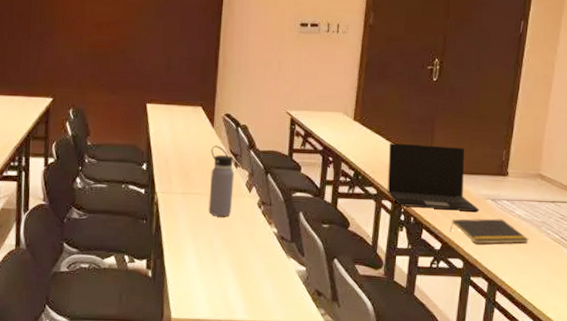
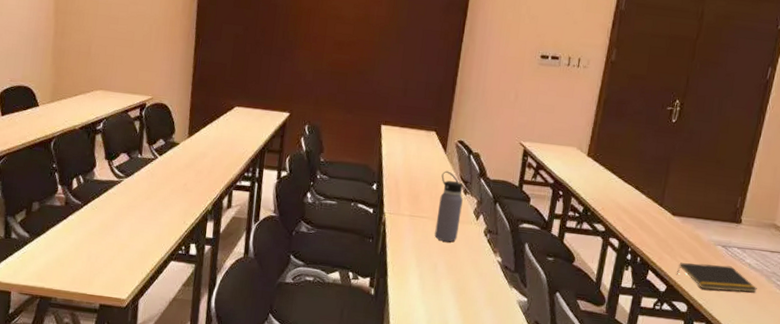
laptop: present [387,143,480,212] -> none [616,181,709,258]

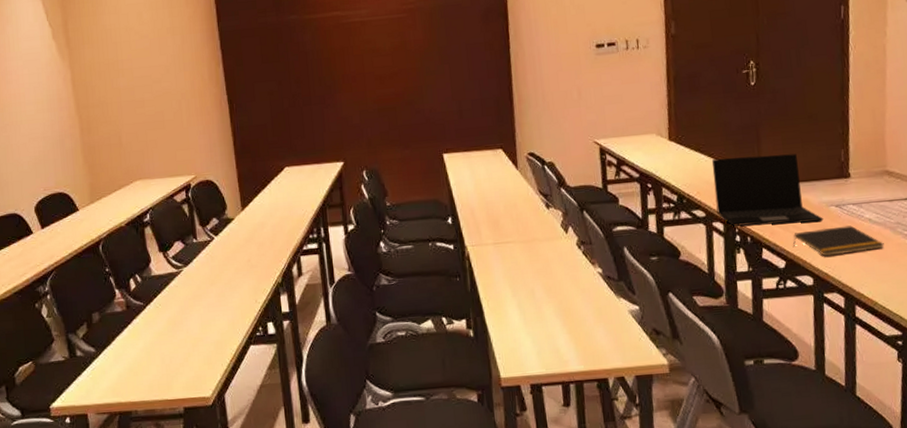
water bottle: present [434,171,463,242] -> none [518,187,550,264]
laptop: none [616,181,709,258] -> present [712,153,824,227]

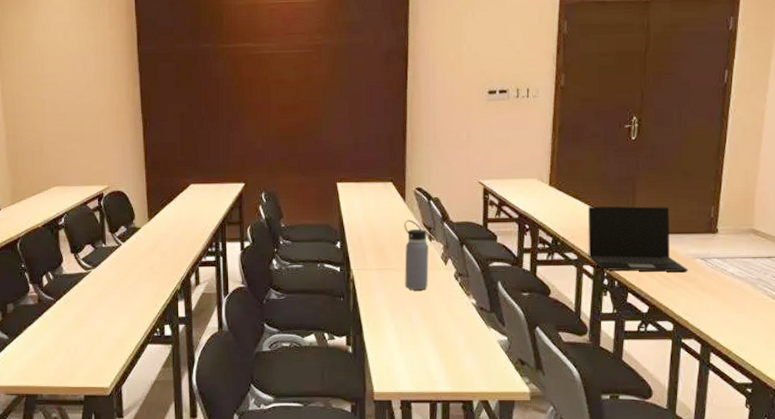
water bottle: none [518,187,550,264] -> present [404,219,429,291]
notepad: present [792,225,884,257] -> none [657,278,744,305]

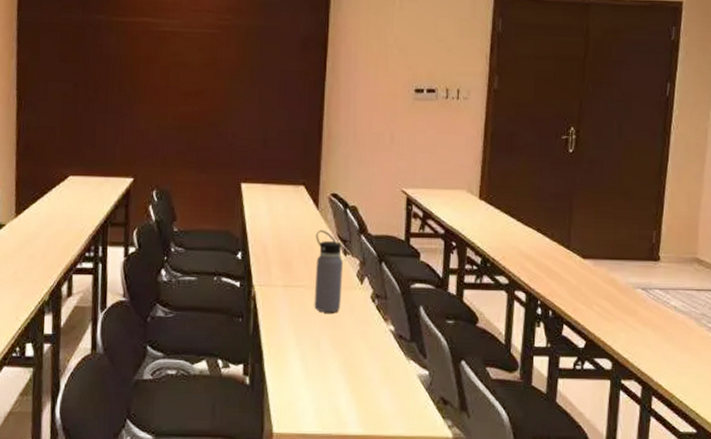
laptop: present [587,206,688,273] -> none [520,224,629,304]

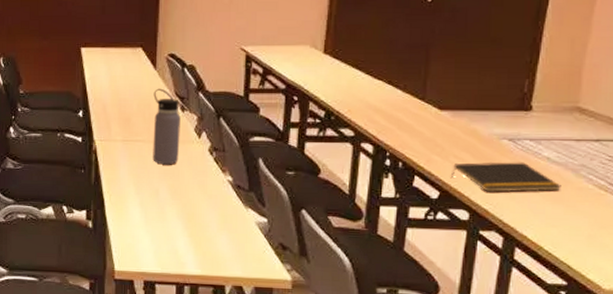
notepad: none [594,311,687,341] -> present [450,162,561,193]

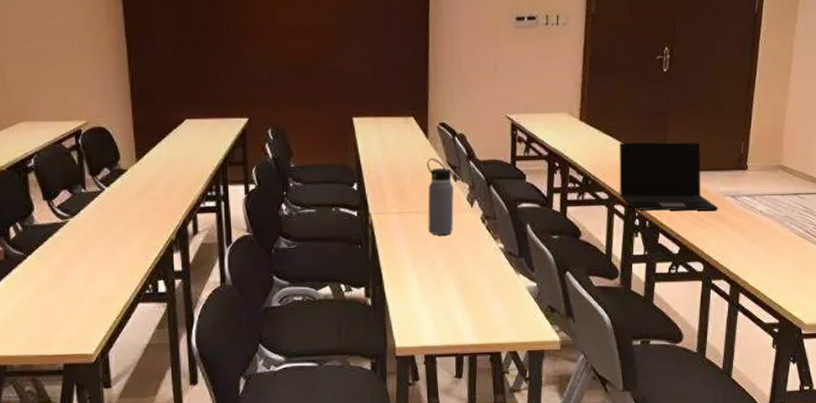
laptop: none [368,77,492,155] -> present [619,142,719,211]
notepad: present [450,162,561,193] -> none [687,216,772,245]

